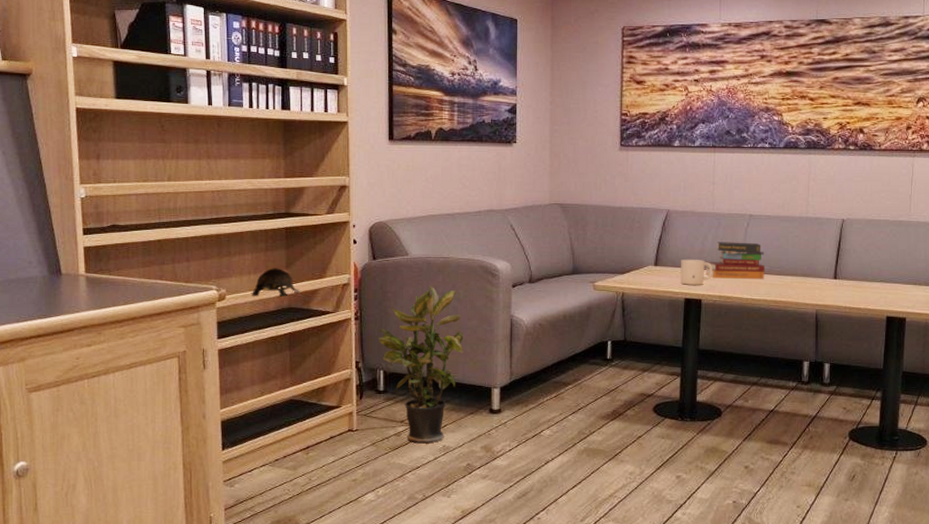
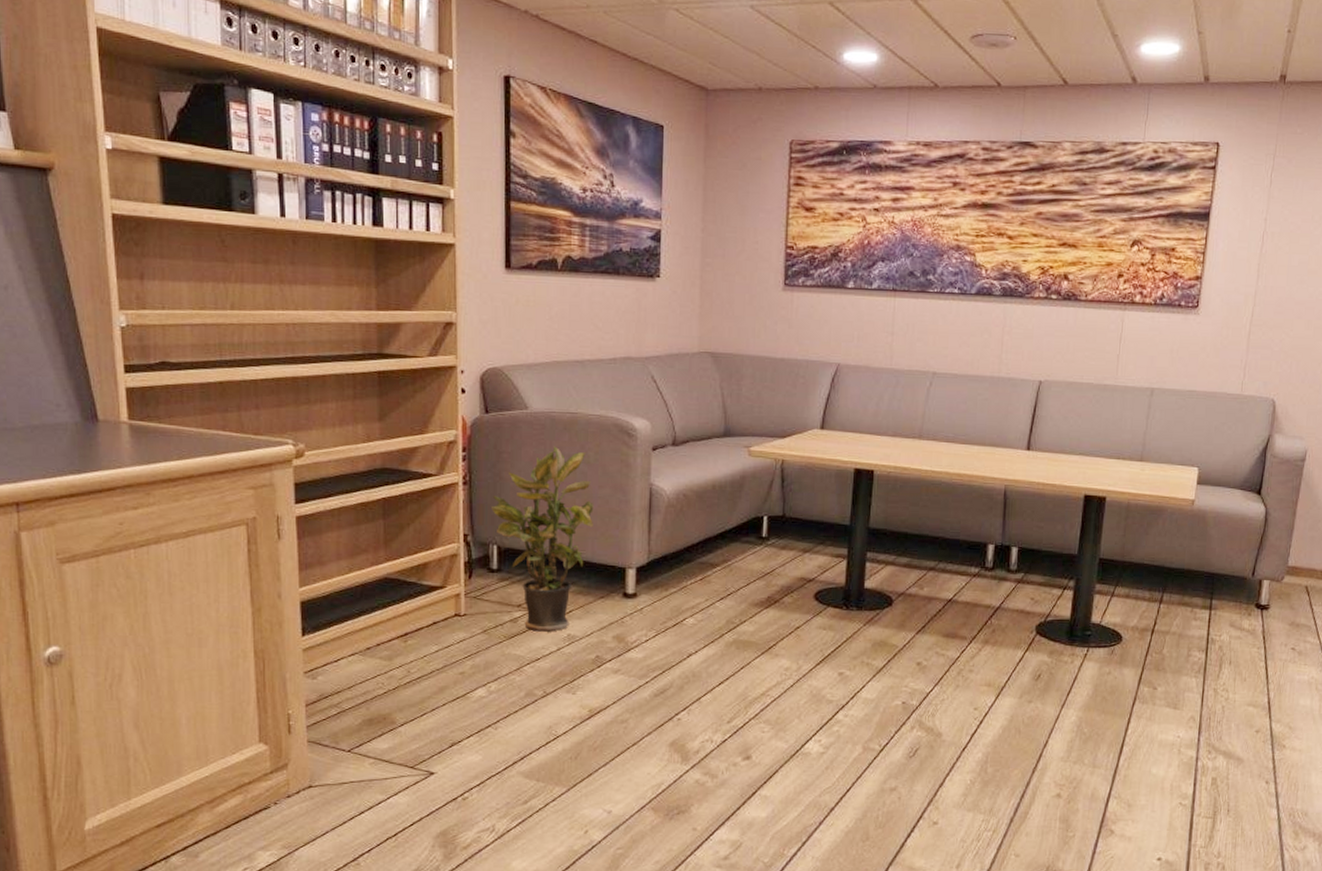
decorative figurine: present [252,268,299,297] -> none [337,420,395,455]
mug: present [680,258,713,285] -> none [849,422,889,453]
books: present [705,242,765,280] -> none [879,403,949,449]

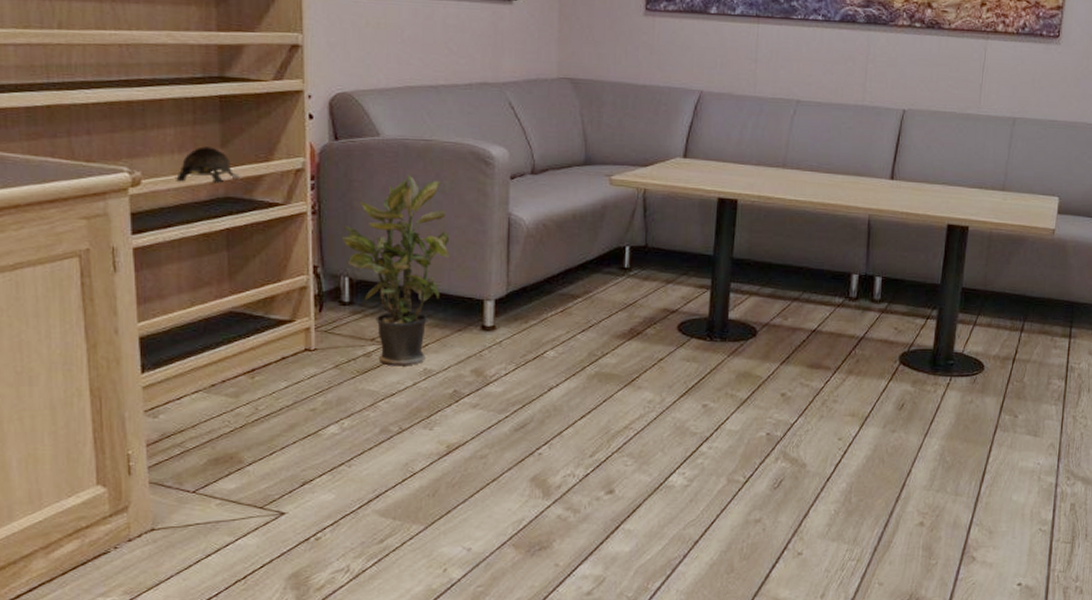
decorative figurine: none [337,420,395,455] -> present [176,146,238,183]

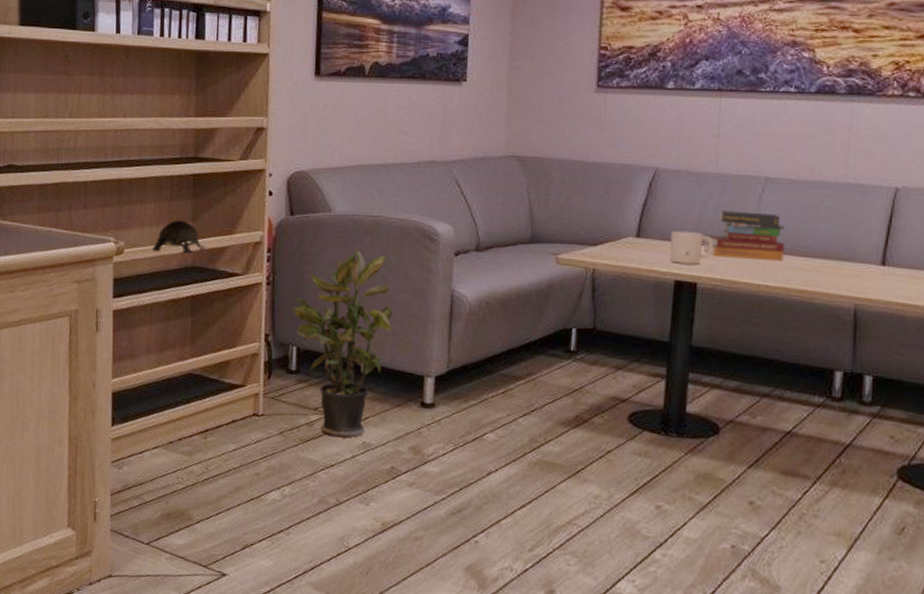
mug: none [713,150,752,182] -> present [669,230,714,265]
books: none [743,131,813,178] -> present [703,210,785,262]

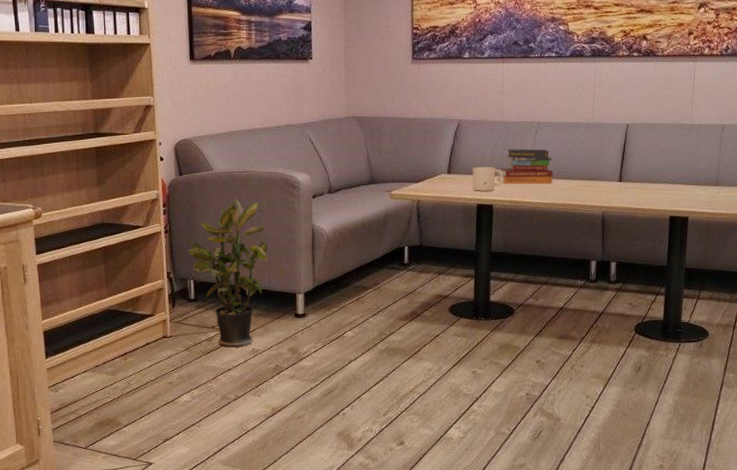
decorative figurine: present [152,220,205,254] -> none [66,186,111,213]

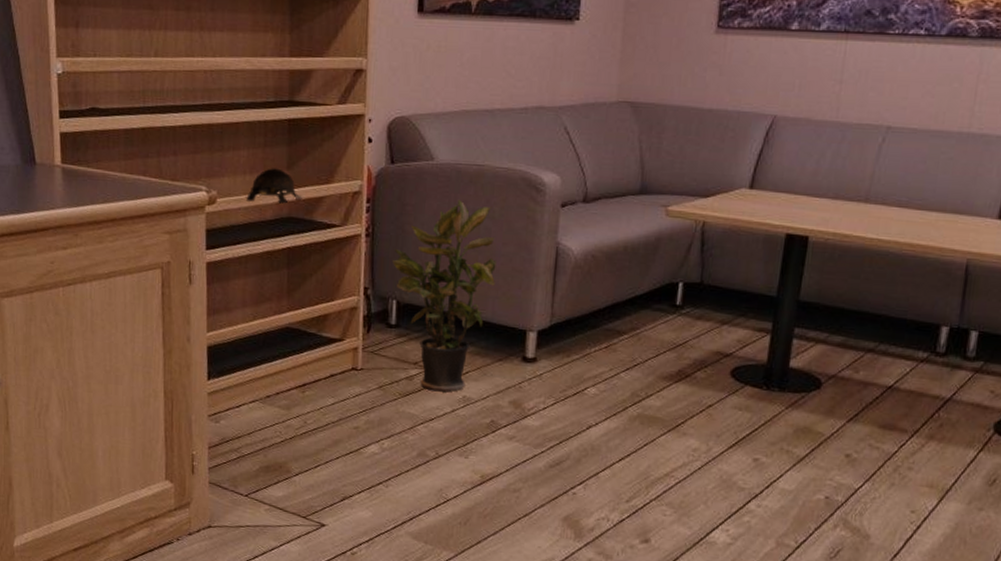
decorative figurine: none [66,186,111,213] -> present [246,168,301,204]
mug: present [472,166,504,191] -> none [782,181,829,217]
books: present [496,149,553,185] -> none [817,161,903,215]

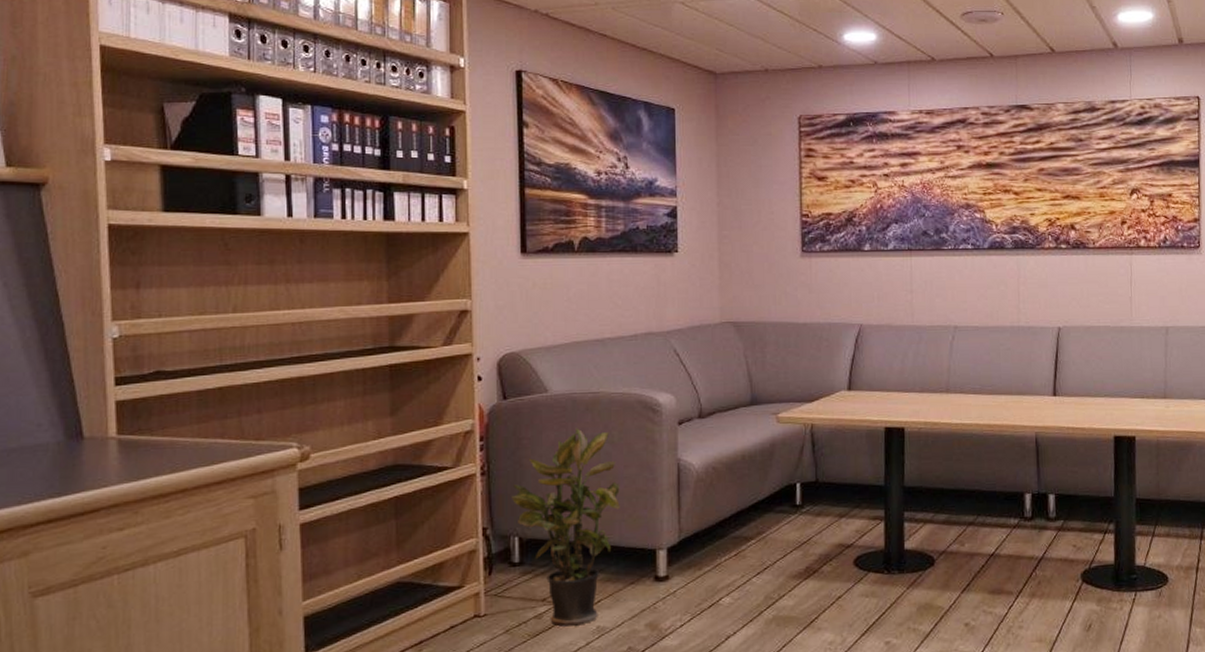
decorative figurine: present [246,168,301,204] -> none [345,416,407,453]

